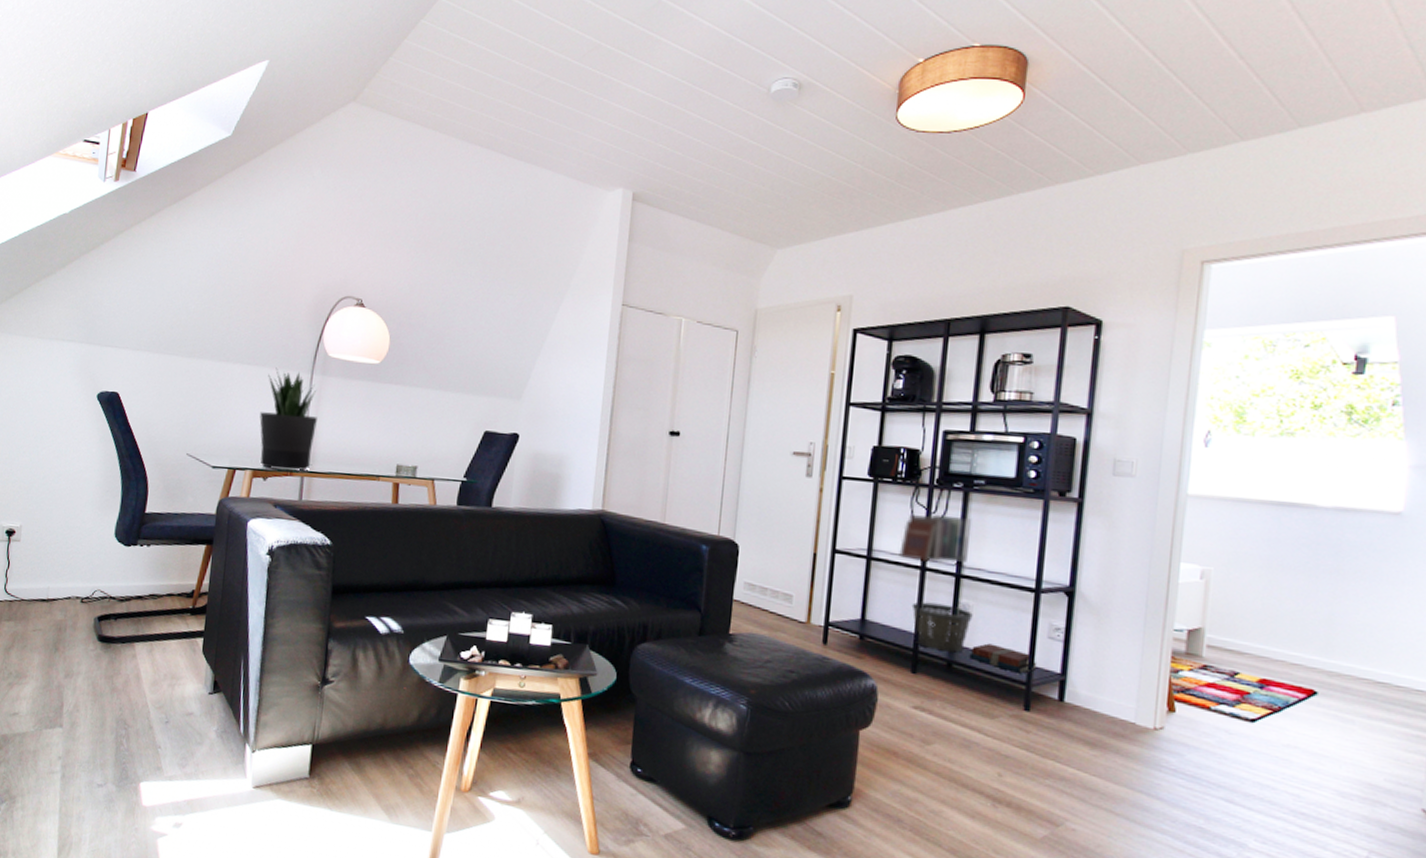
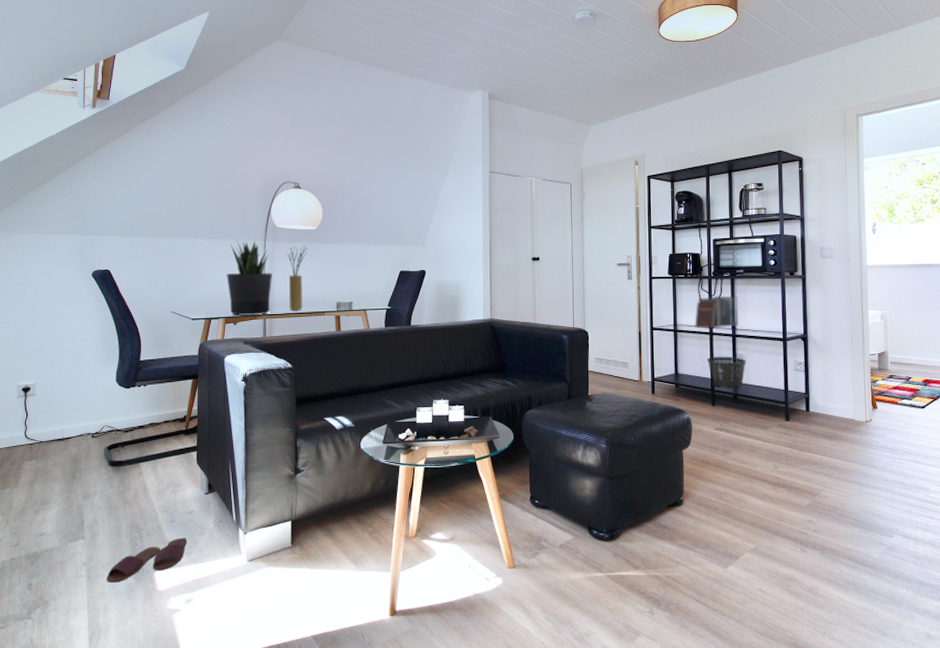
slippers: none [83,744,182,788] -> present [106,538,187,583]
vase: none [334,383,366,471] -> present [287,245,308,311]
books: present [969,643,1038,674] -> none [747,379,790,396]

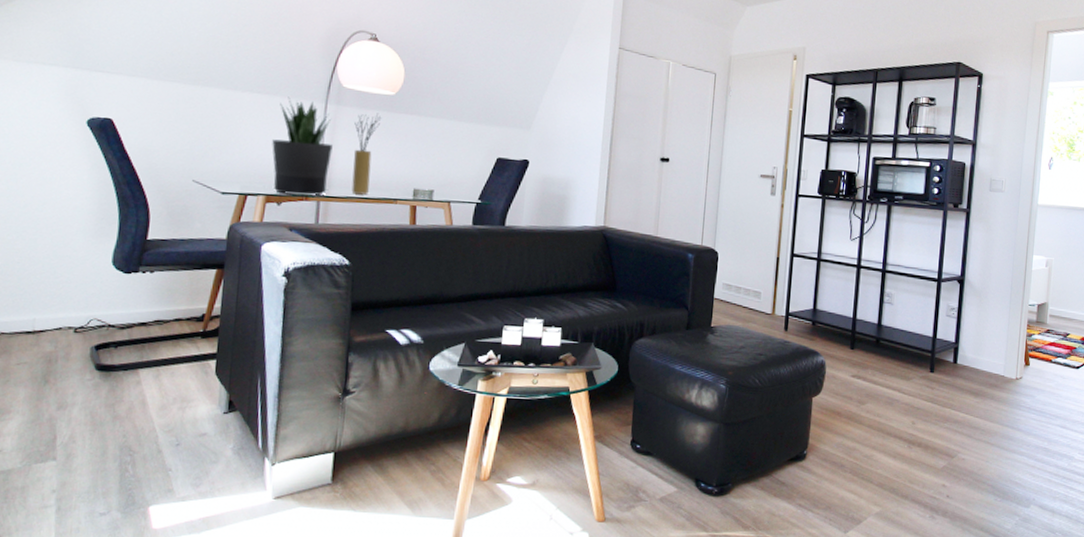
slippers: present [106,538,187,583] -> none [83,465,195,517]
books: present [694,296,739,330] -> none [841,223,894,262]
basket: present [707,356,746,388] -> none [850,292,894,331]

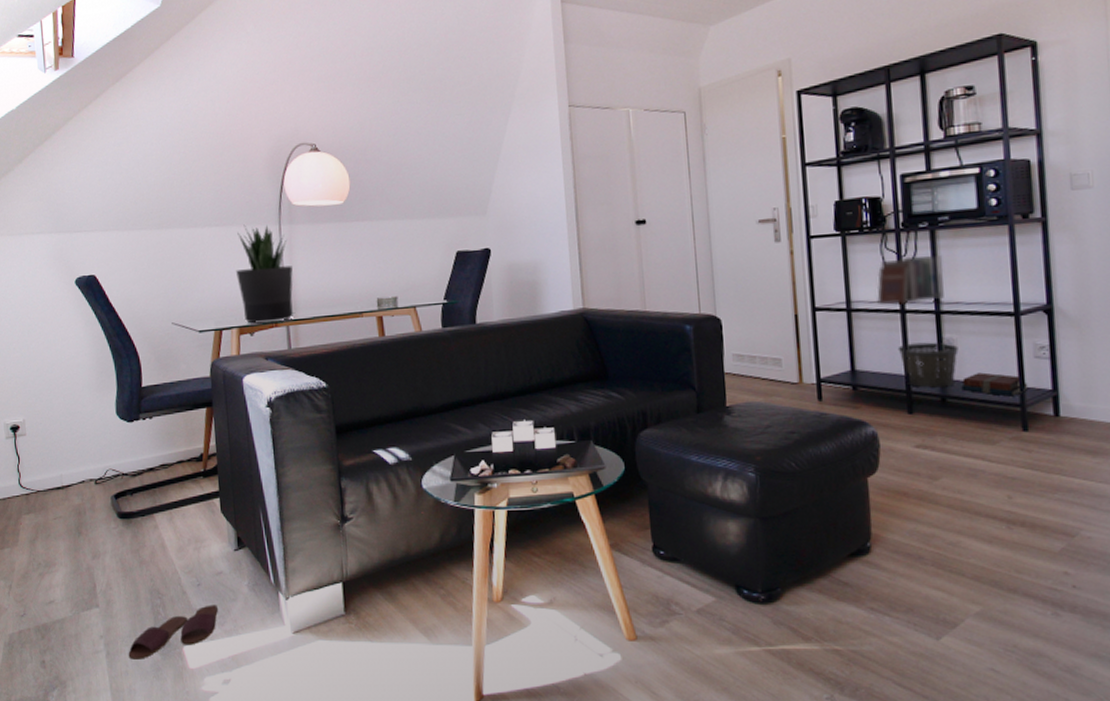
slippers: none [83,465,195,517] -> present [128,604,218,660]
vase: present [351,113,382,195] -> none [309,225,335,313]
books: none [841,223,894,262] -> present [877,255,944,306]
basket: none [850,292,894,331] -> present [897,342,958,388]
books: none [892,322,939,344] -> present [961,372,1029,397]

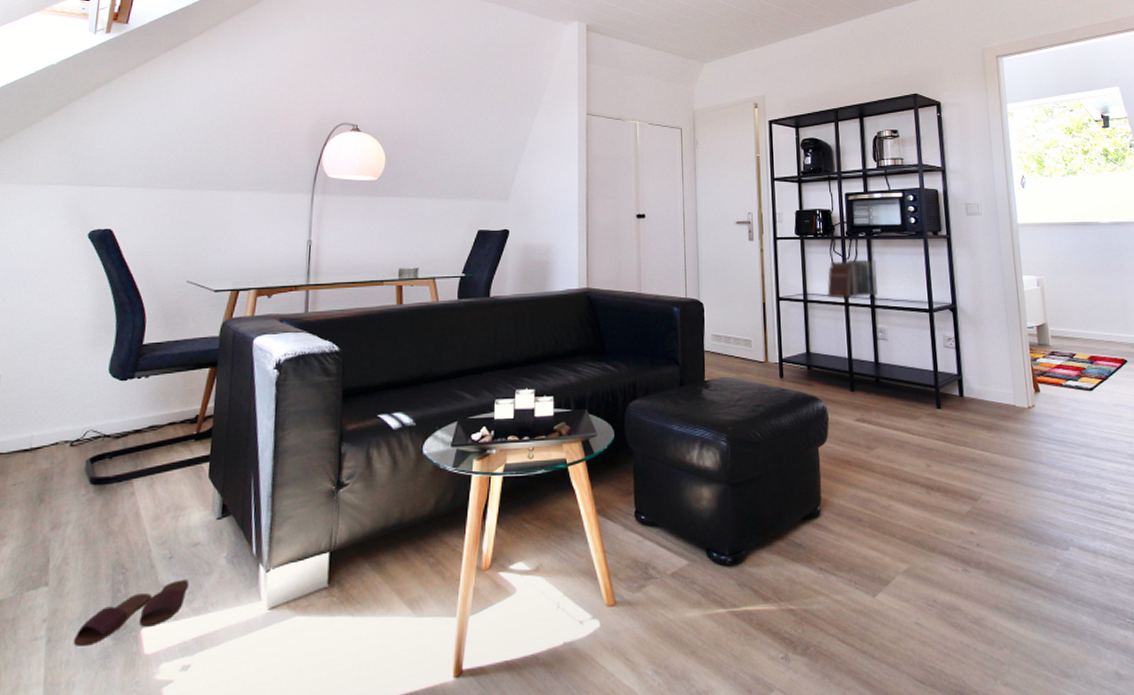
planter: present [236,224,293,324] -> none [262,191,320,286]
basket: present [897,342,958,388] -> none [842,331,888,370]
books: present [961,372,1029,397] -> none [891,358,940,379]

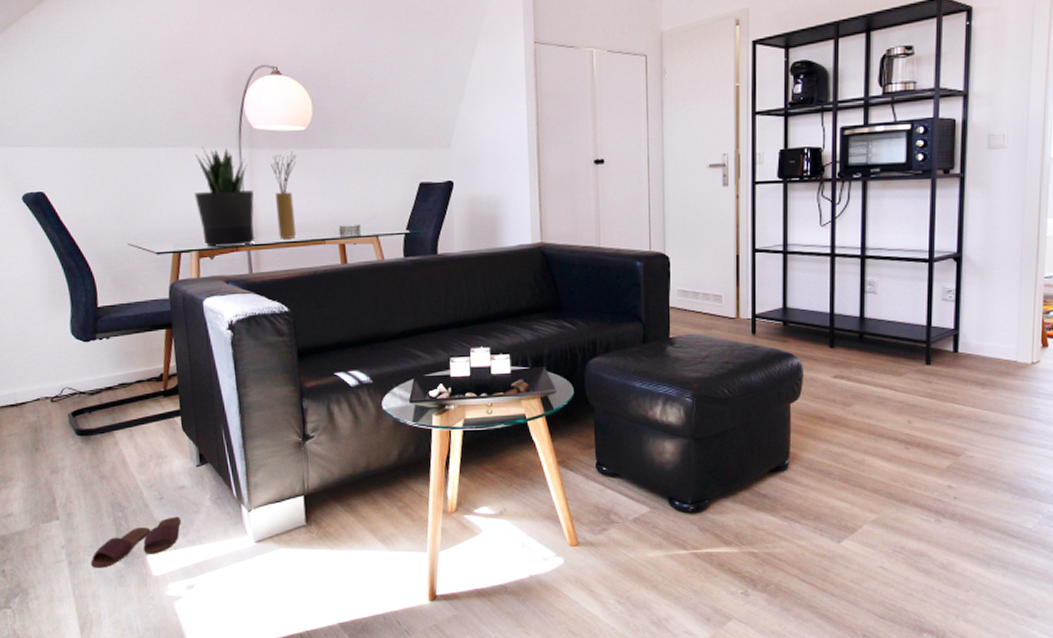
planter: none [262,191,320,286] -> present [195,146,254,247]
vase: none [339,198,366,280] -> present [271,151,297,239]
books: present [827,259,878,300] -> none [811,204,872,250]

